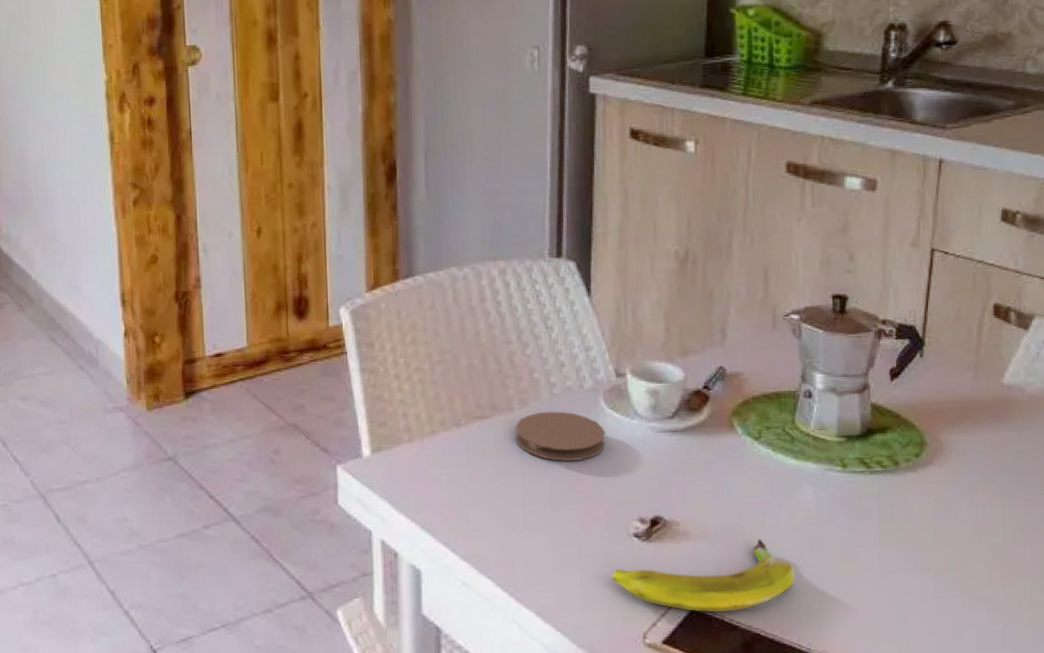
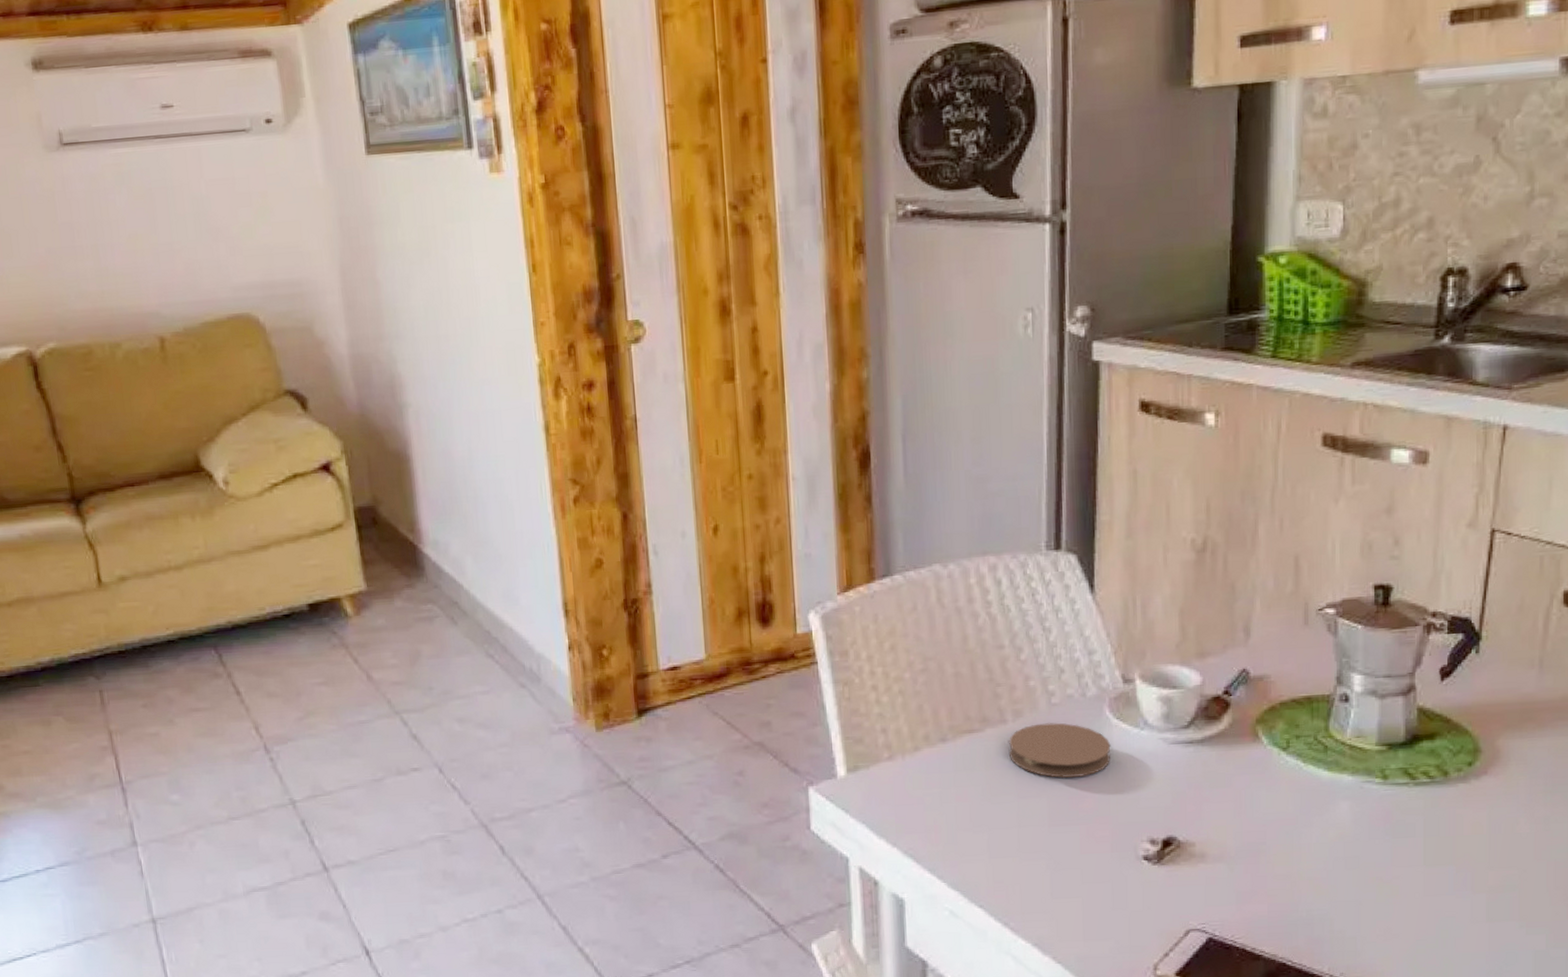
banana: present [612,538,796,612] -> none [1118,859,1328,941]

